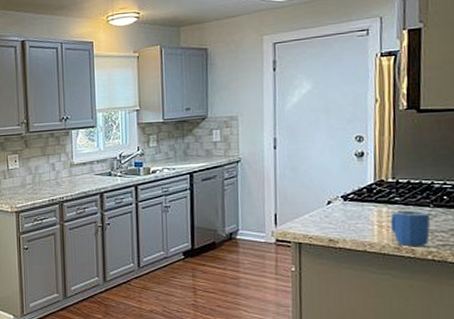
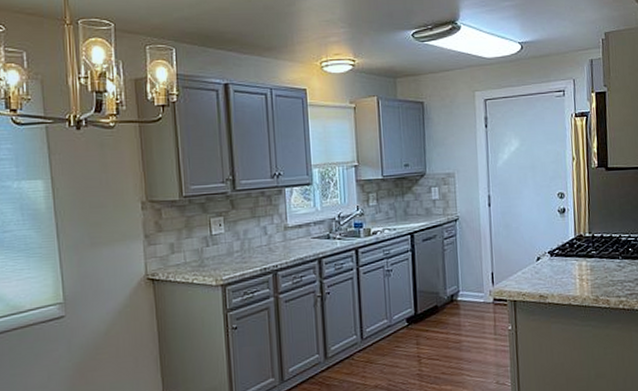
mug: present [391,210,430,247] -> none [589,262,620,298]

